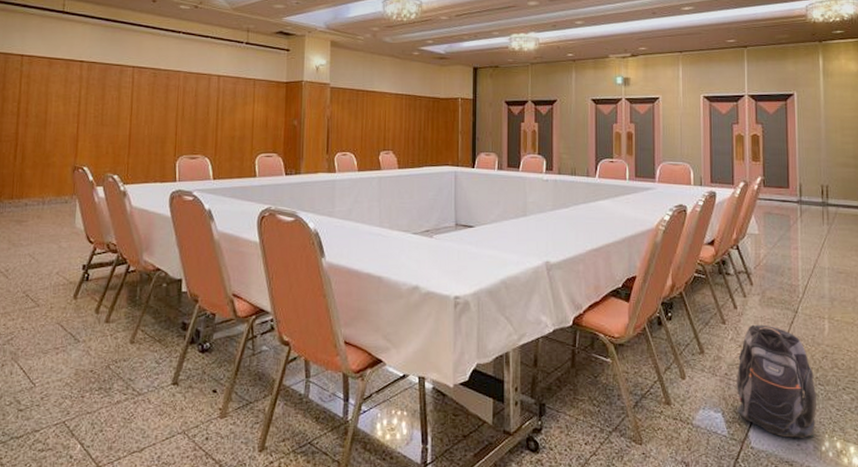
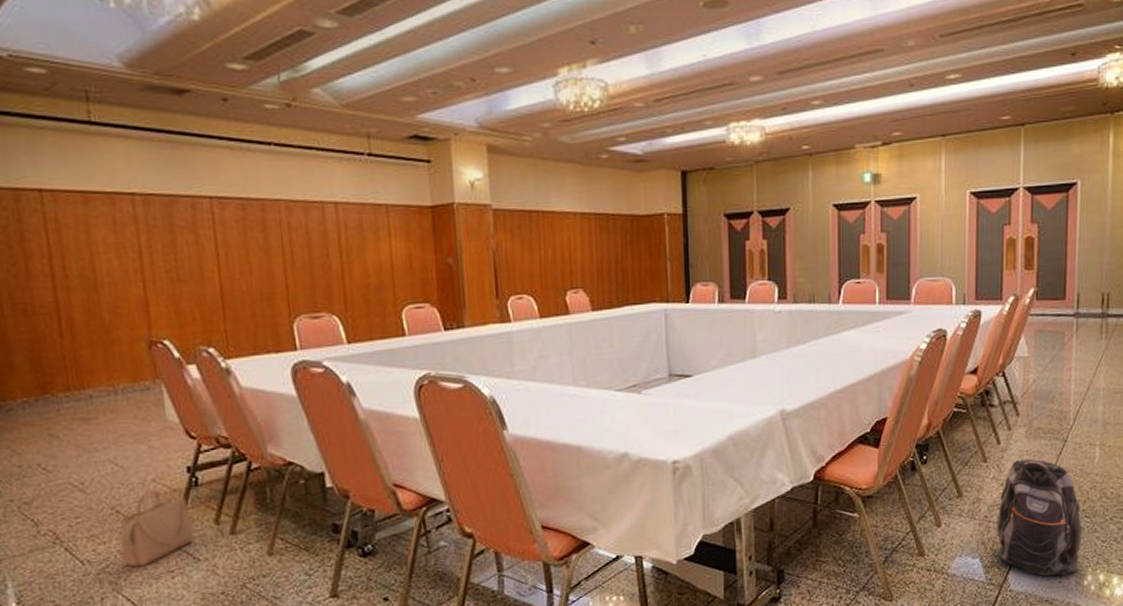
handbag: none [23,279,79,342] -> present [120,488,195,567]

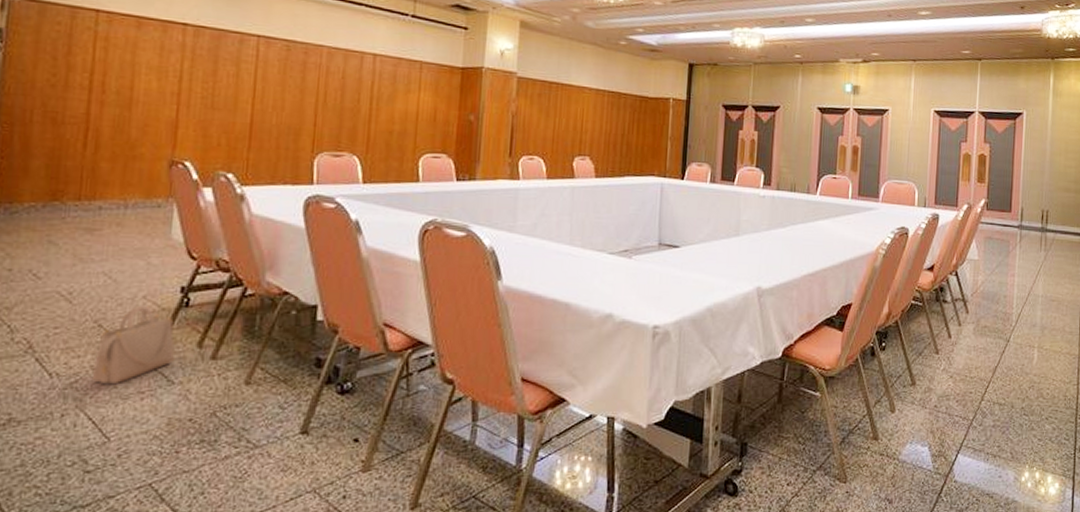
backpack: present [995,458,1083,577] -> none [942,354,1021,471]

